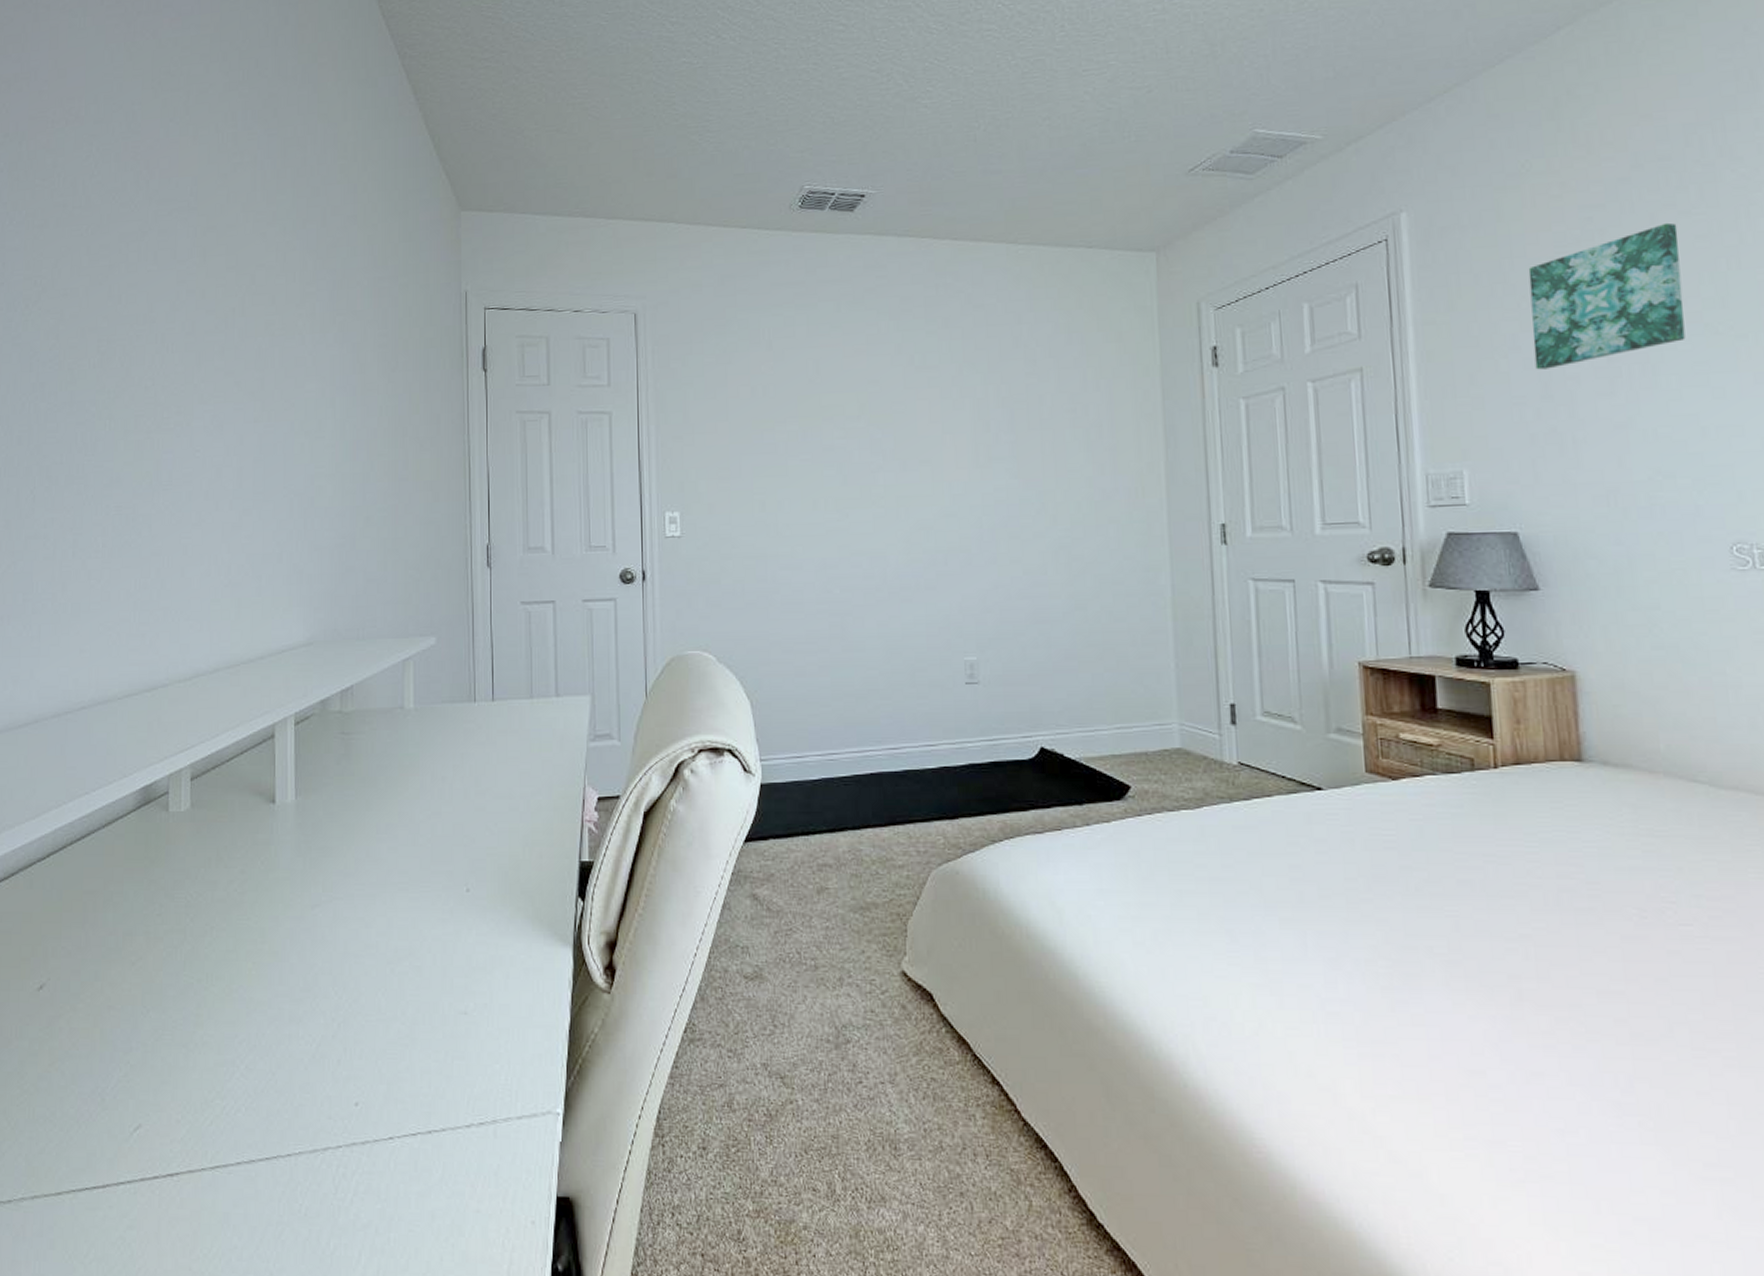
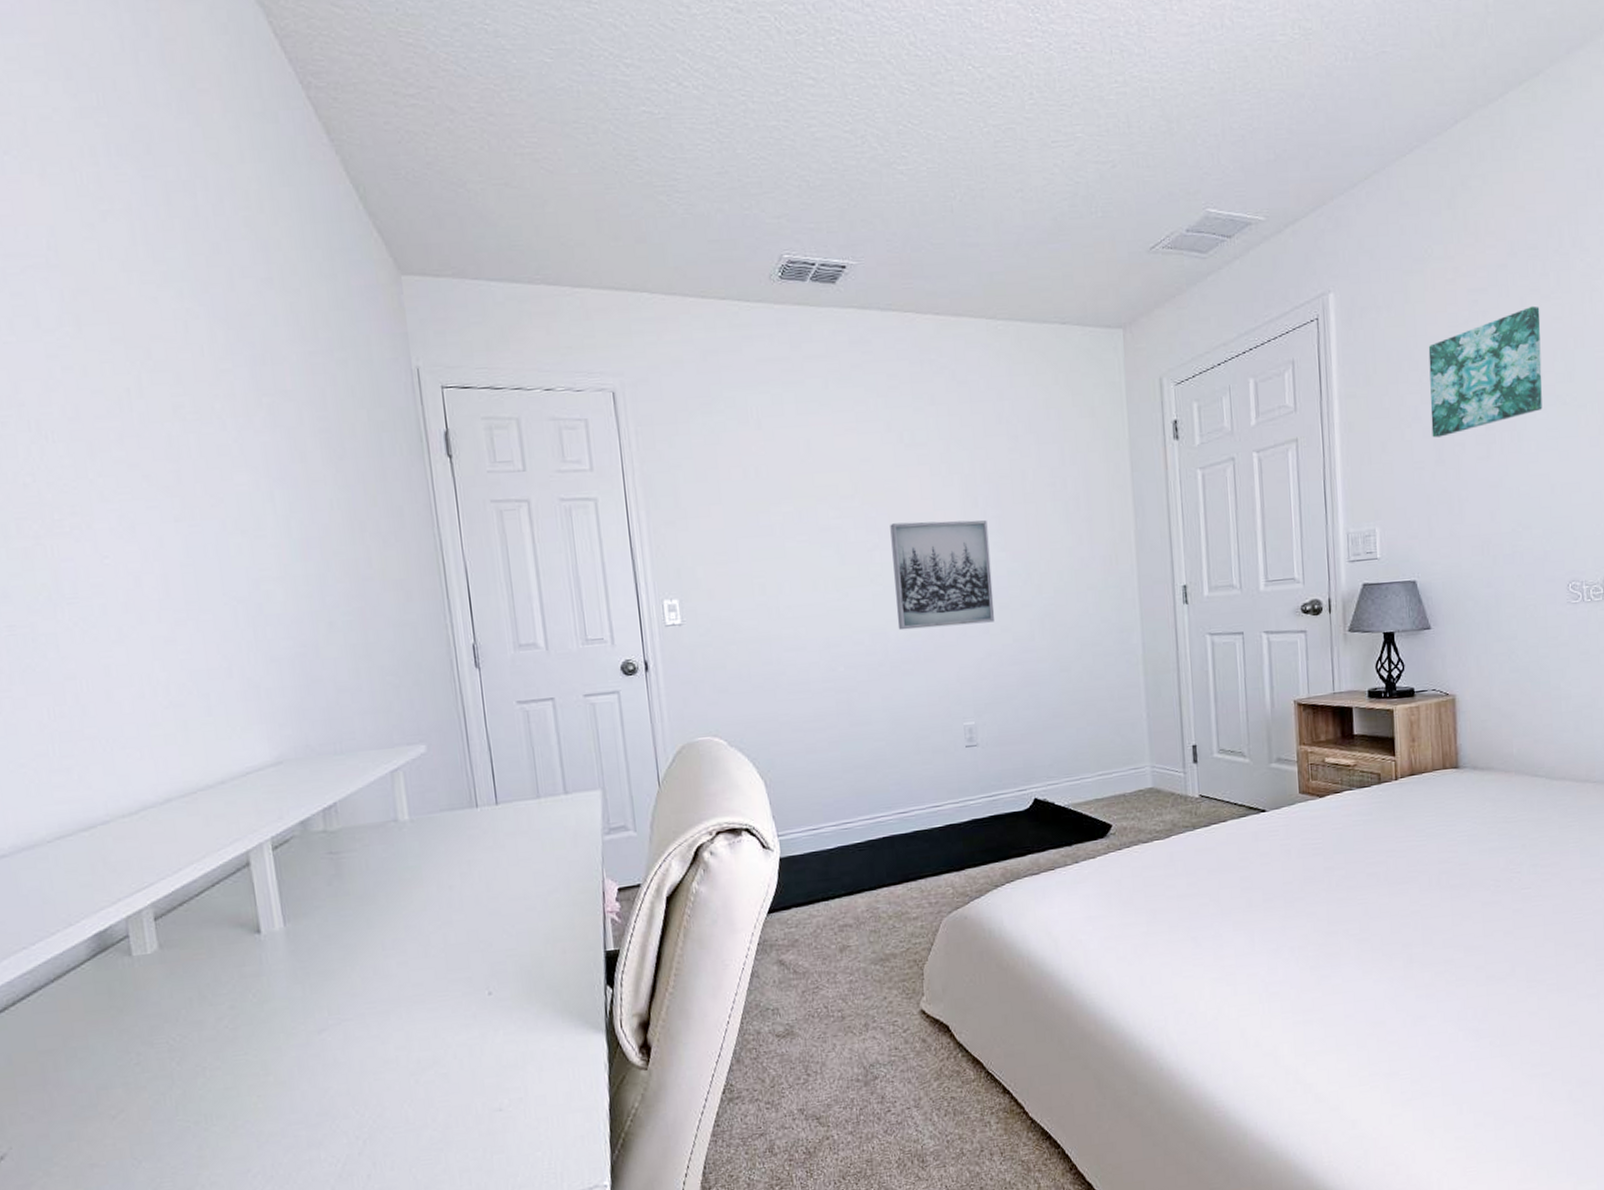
wall art: none [895,444,1003,555] -> present [890,520,994,631]

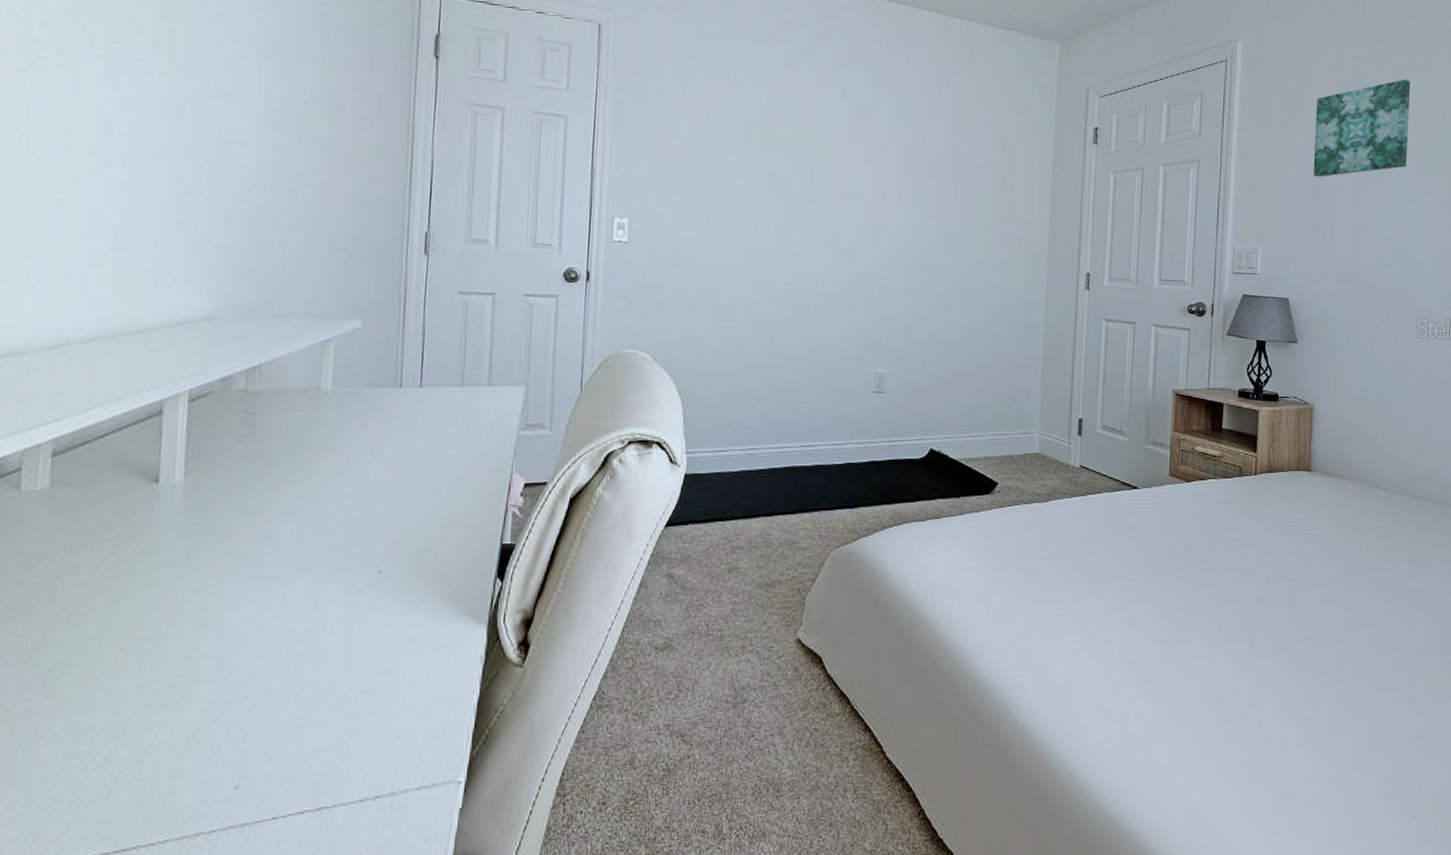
wall art: present [890,520,994,631] -> none [827,179,920,281]

